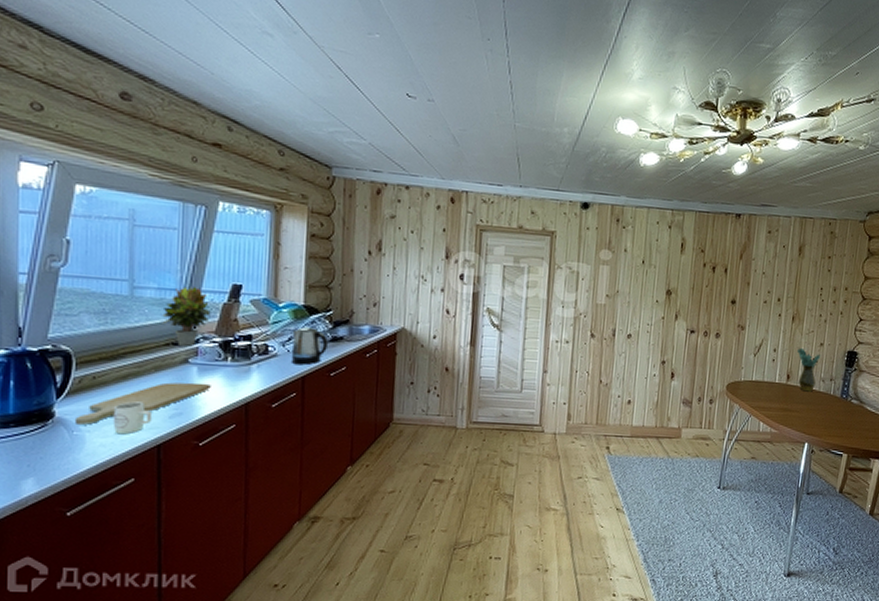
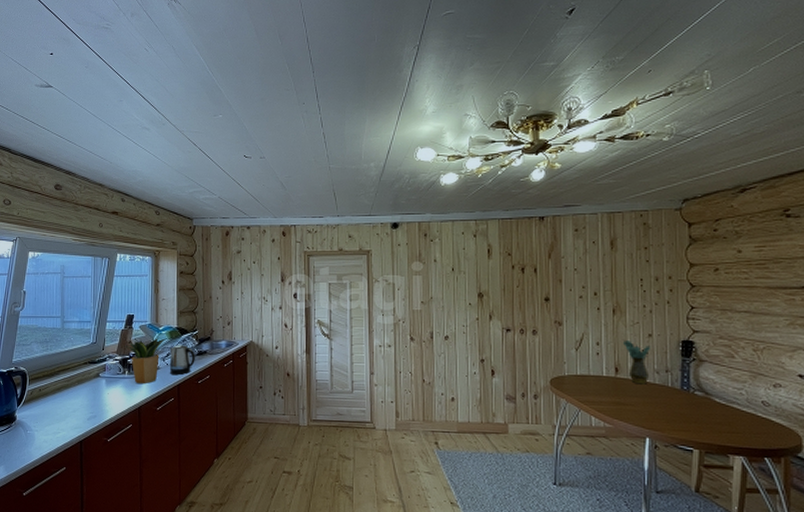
chopping board: present [74,382,211,426] -> none [28,392,115,427]
mug: present [112,401,153,435] -> none [51,407,77,433]
potted plant: present [162,286,211,346] -> none [82,319,113,364]
potted plant: none [226,317,288,375] -> present [124,338,166,384]

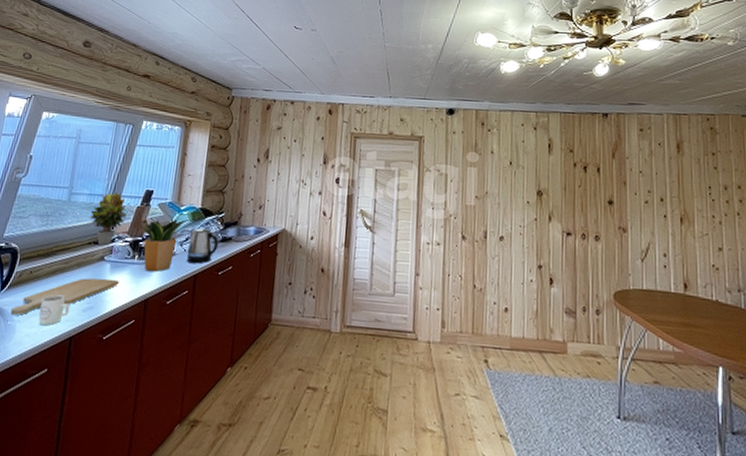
chopping board: none [28,392,115,427] -> present [10,278,119,316]
mug: none [51,407,77,433] -> present [38,294,70,326]
potted plant: none [82,319,113,364] -> present [88,192,127,245]
vase: present [622,339,650,385] -> none [691,251,721,305]

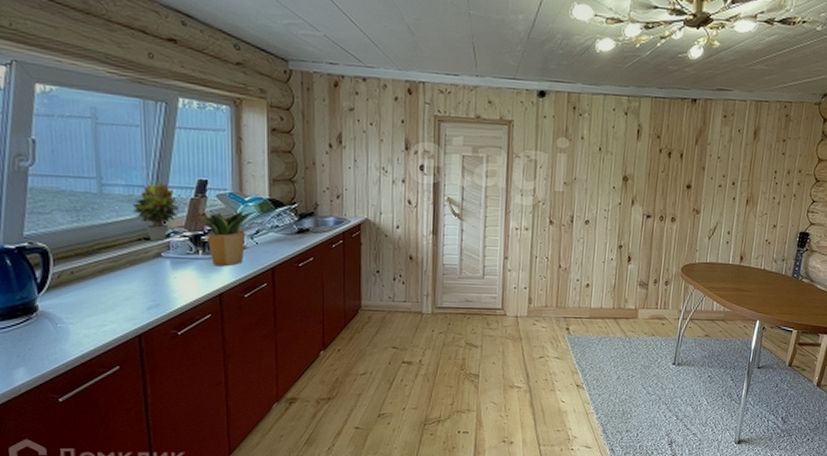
chopping board: present [10,278,119,316] -> none [57,275,185,319]
mug: present [38,294,70,326] -> none [93,294,132,326]
kettle: present [187,228,219,264] -> none [259,220,296,257]

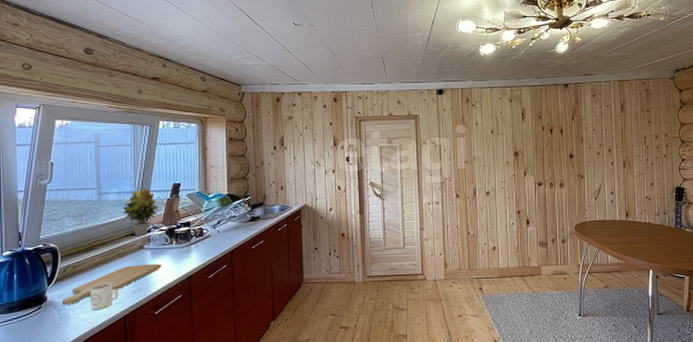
chopping board: none [57,275,185,319] -> present [61,263,161,306]
mug: none [93,294,132,326] -> present [89,283,119,310]
potted plant: present [195,211,254,267] -> none [170,206,216,254]

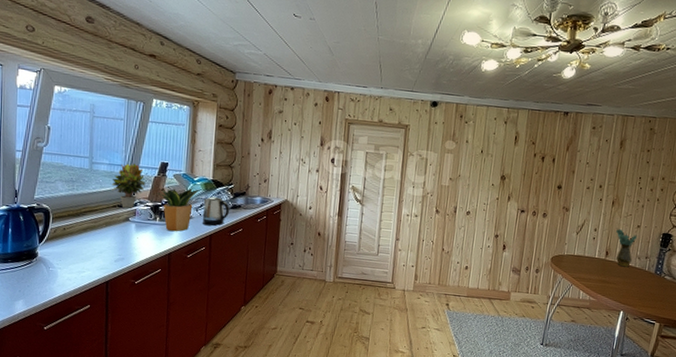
chopping board: present [61,263,161,306] -> none [50,235,144,264]
mug: present [89,283,119,310] -> none [76,247,104,272]
potted plant: none [170,206,216,254] -> present [156,188,200,232]
kettle: none [220,211,249,242] -> present [203,196,230,226]
vase: none [631,188,652,226] -> present [615,228,637,267]

